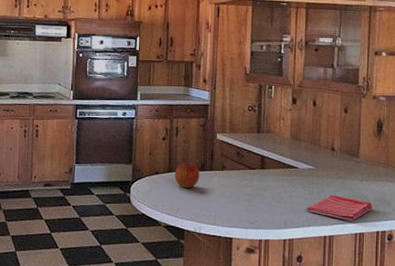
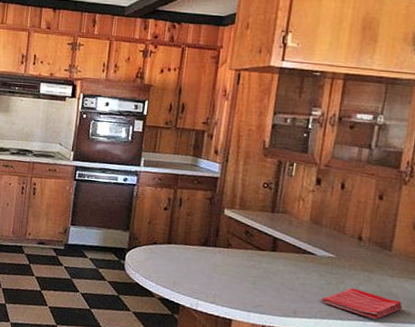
apple: present [174,162,199,189] -> none [173,235,202,263]

